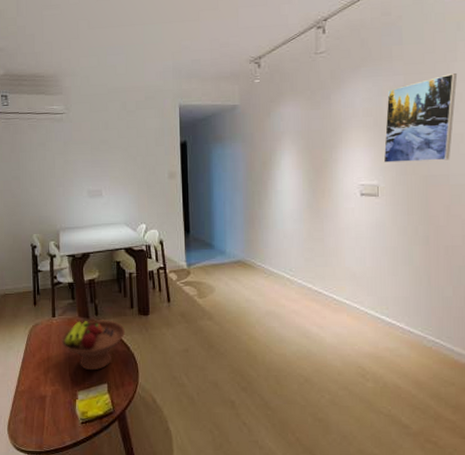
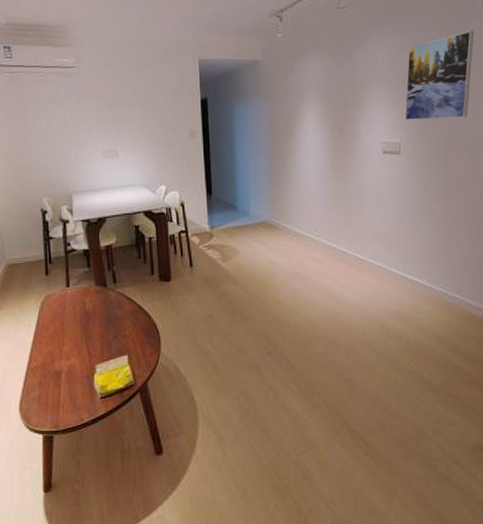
fruit bowl: present [61,320,125,371] -> none [77,288,145,342]

